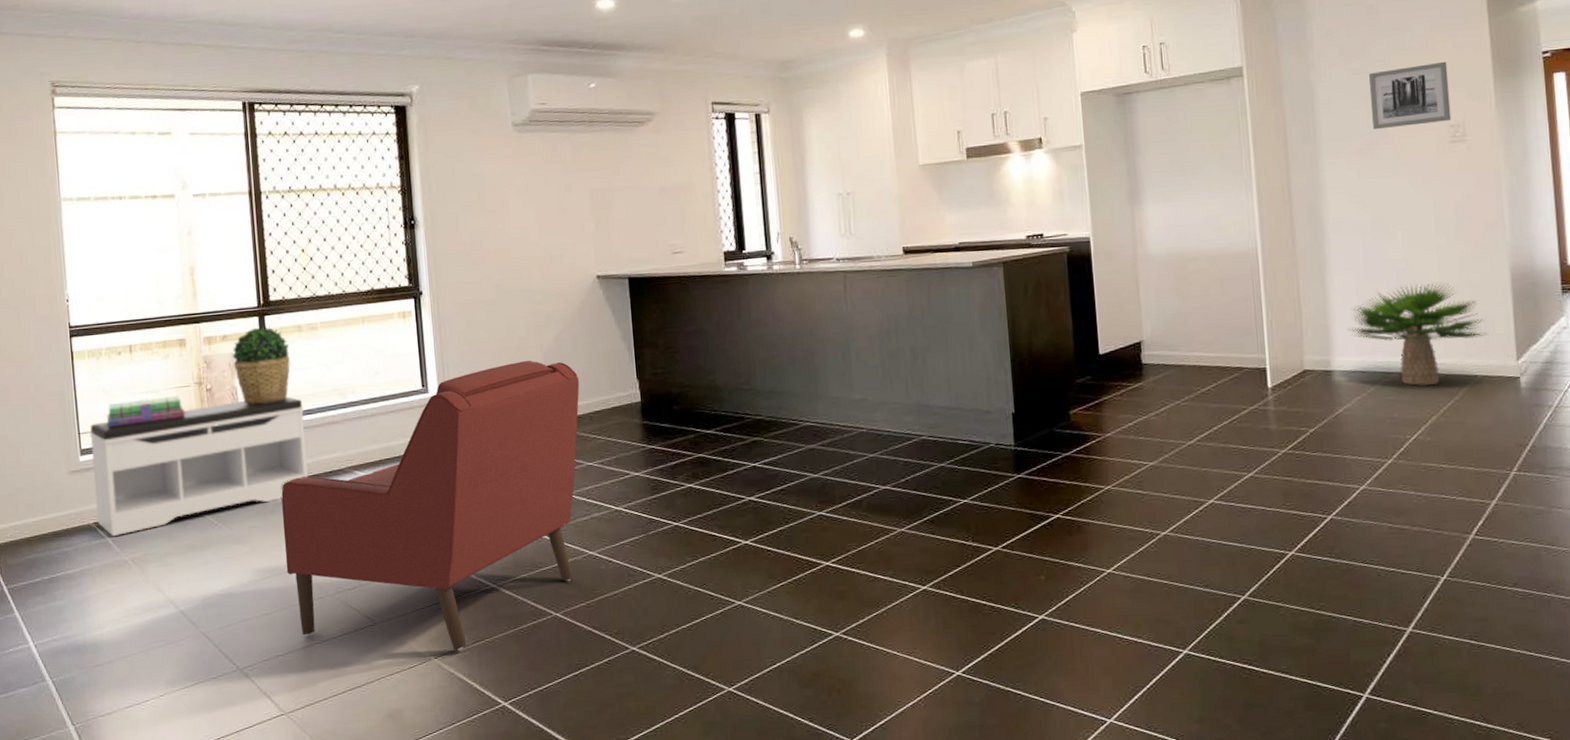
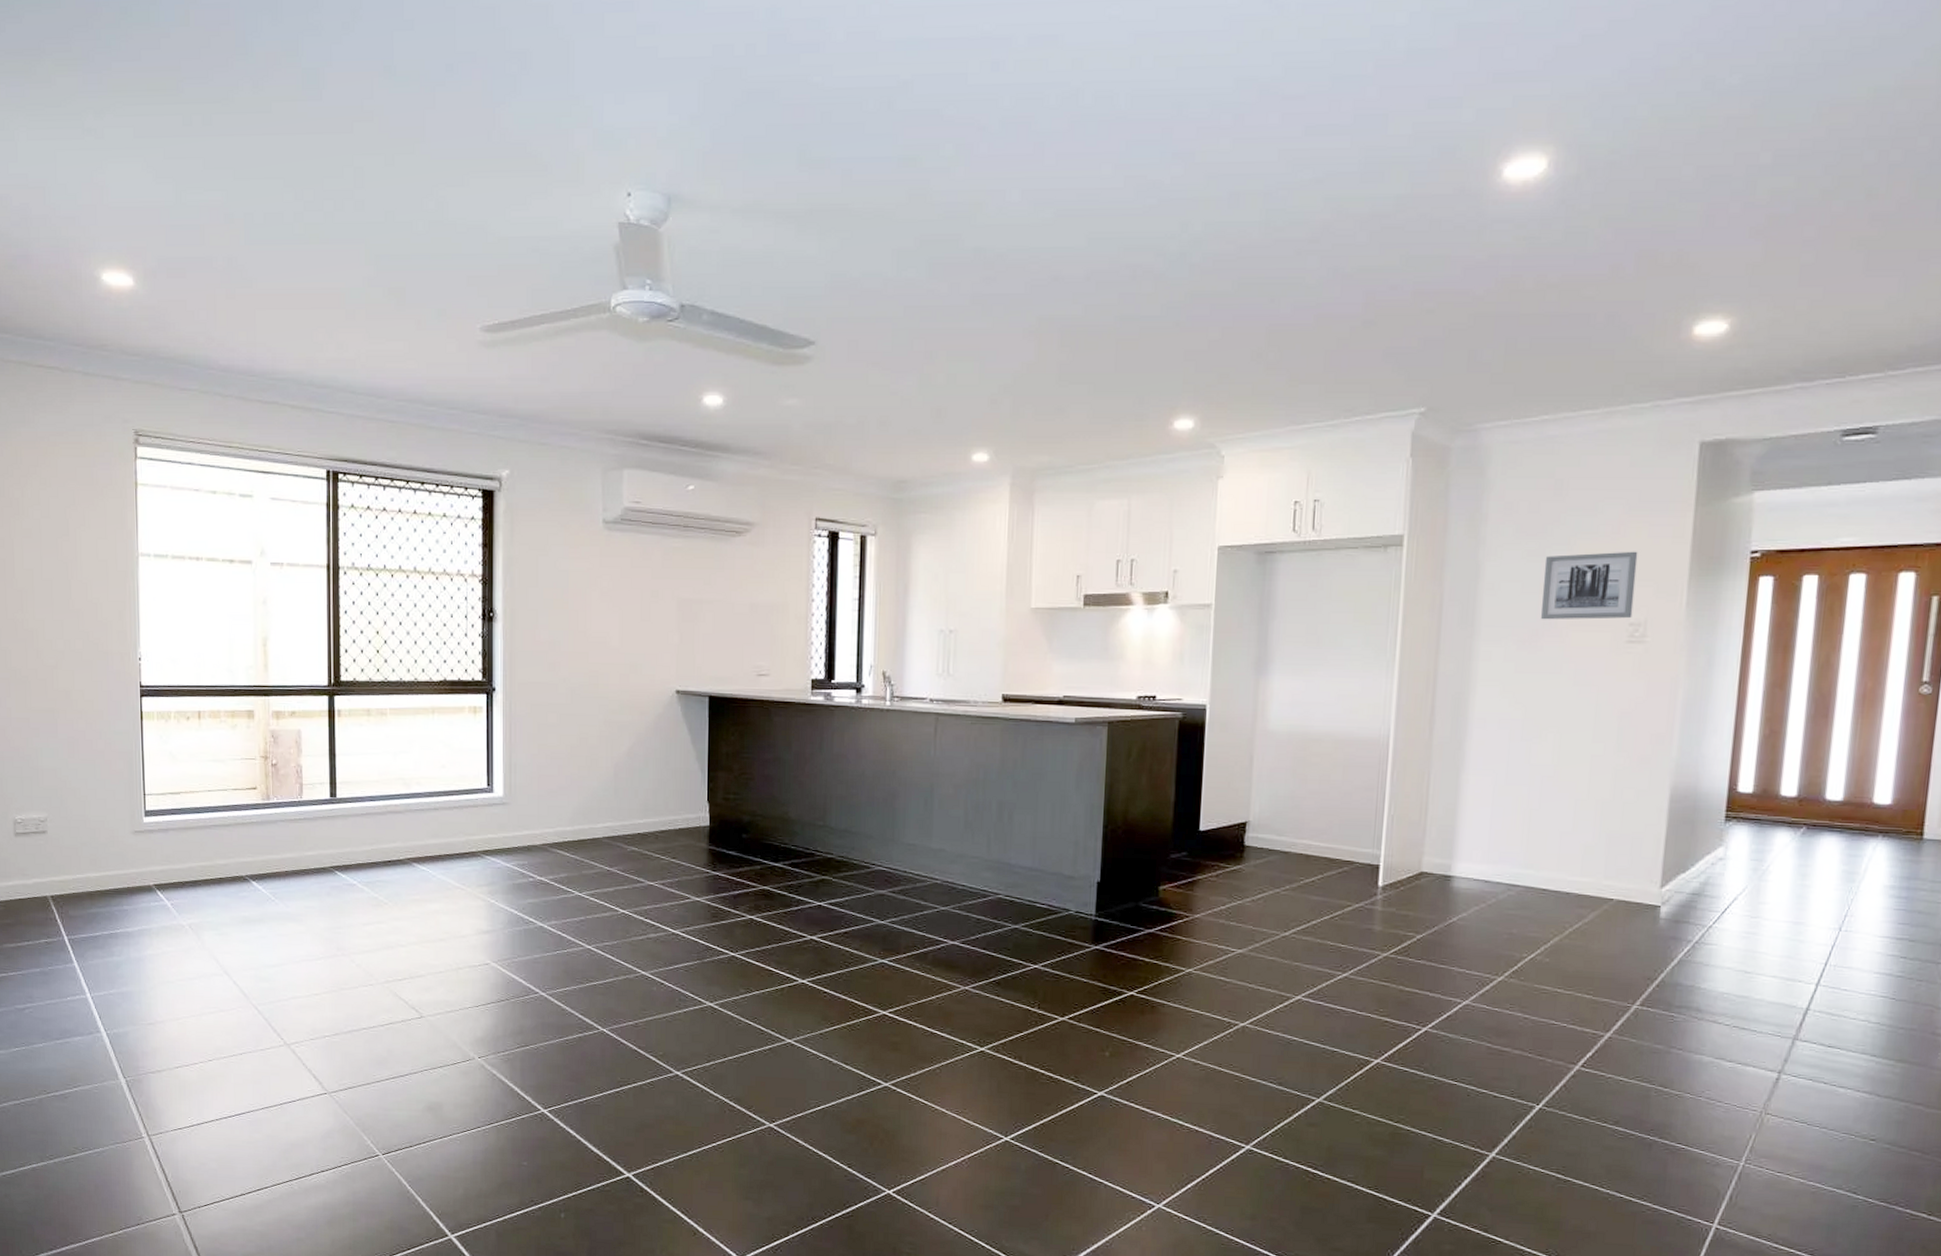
bench: present [89,396,308,537] -> none [155,780,367,901]
stack of books: present [106,395,185,427] -> none [172,766,249,792]
potted plant: present [232,327,291,405] -> none [300,707,358,785]
chair: present [281,361,580,651] -> none [338,771,648,1054]
potted plant: present [1347,282,1489,386] -> none [1476,792,1634,904]

